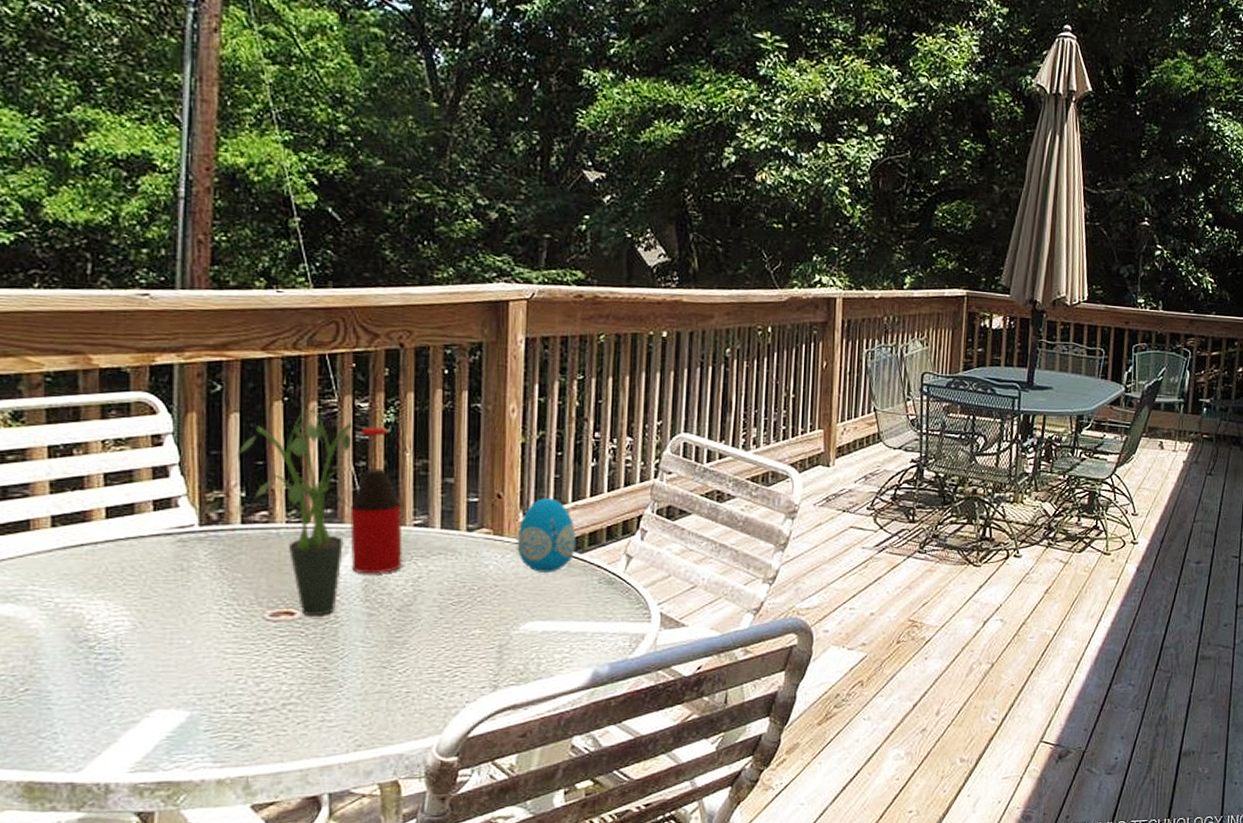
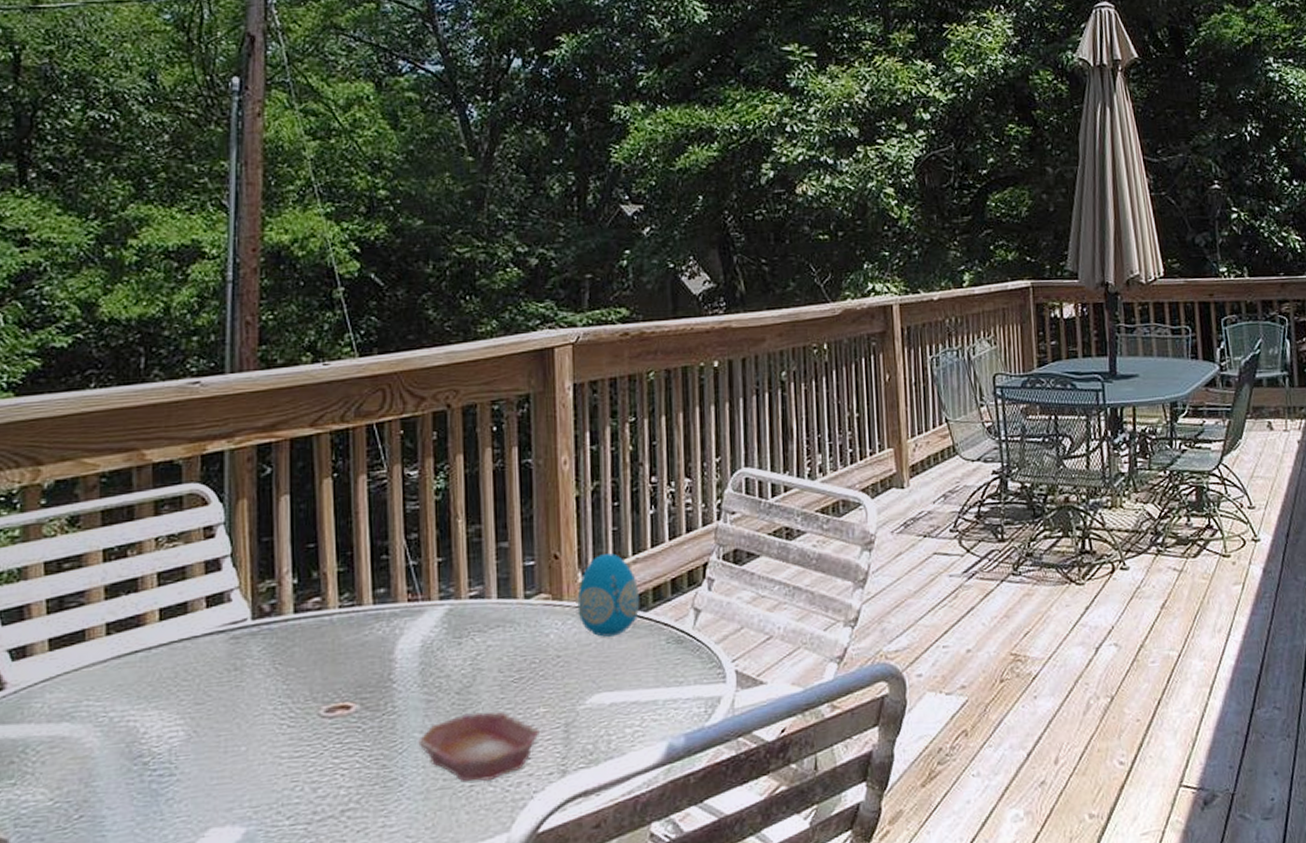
potted plant: present [237,408,352,616] -> none [288,481,404,709]
bottle: present [349,427,403,574] -> none [402,495,459,656]
bowl: none [359,629,474,689] -> present [418,711,539,783]

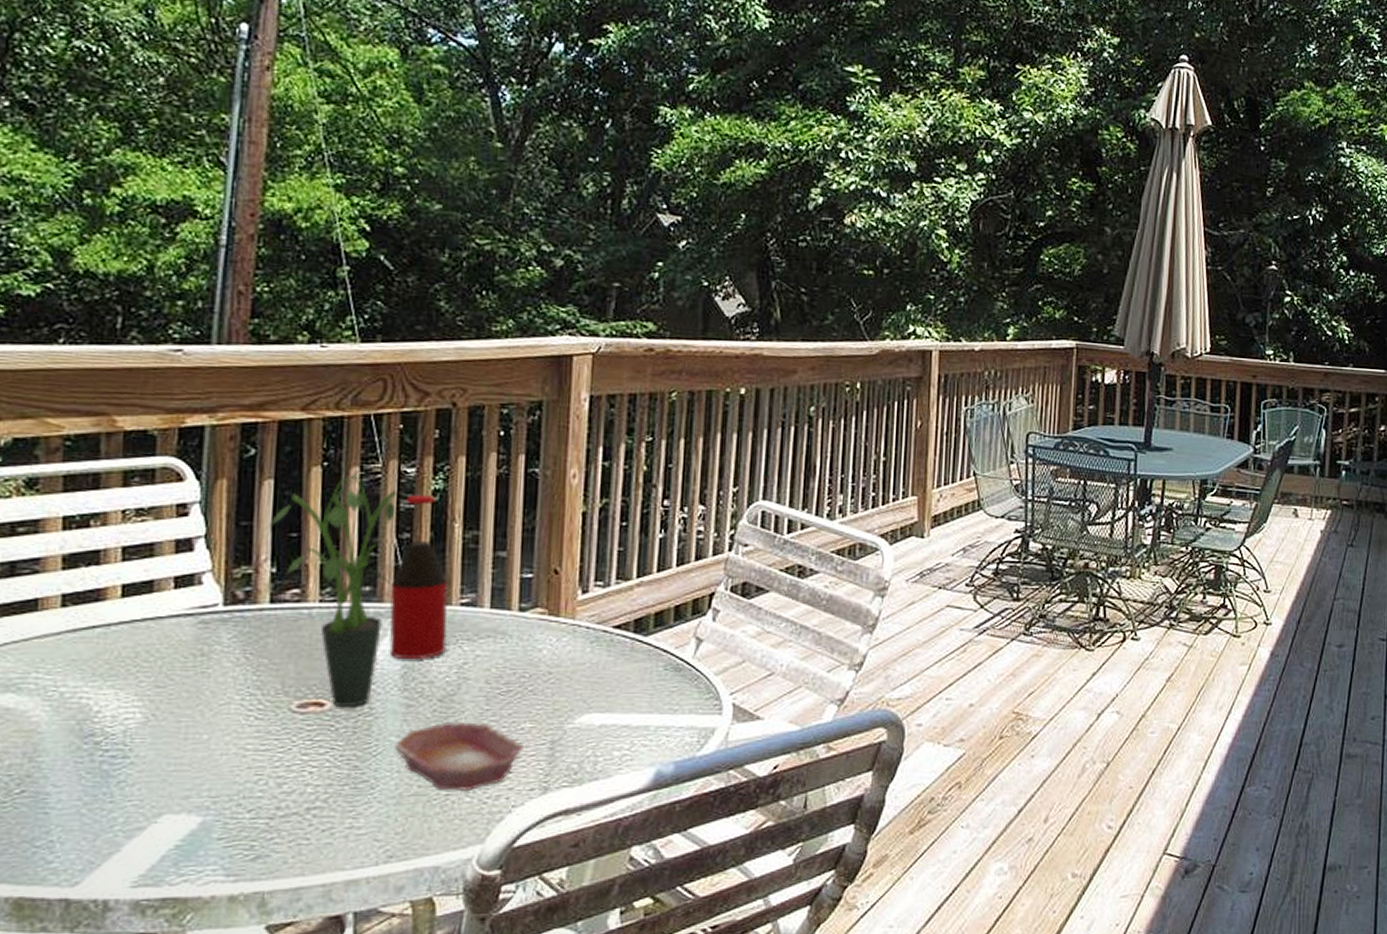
potted plant: none [288,481,404,709] -> present [269,474,397,708]
bottle: none [402,495,459,656] -> present [389,495,449,660]
decorative egg: present [577,553,640,637] -> none [574,574,641,658]

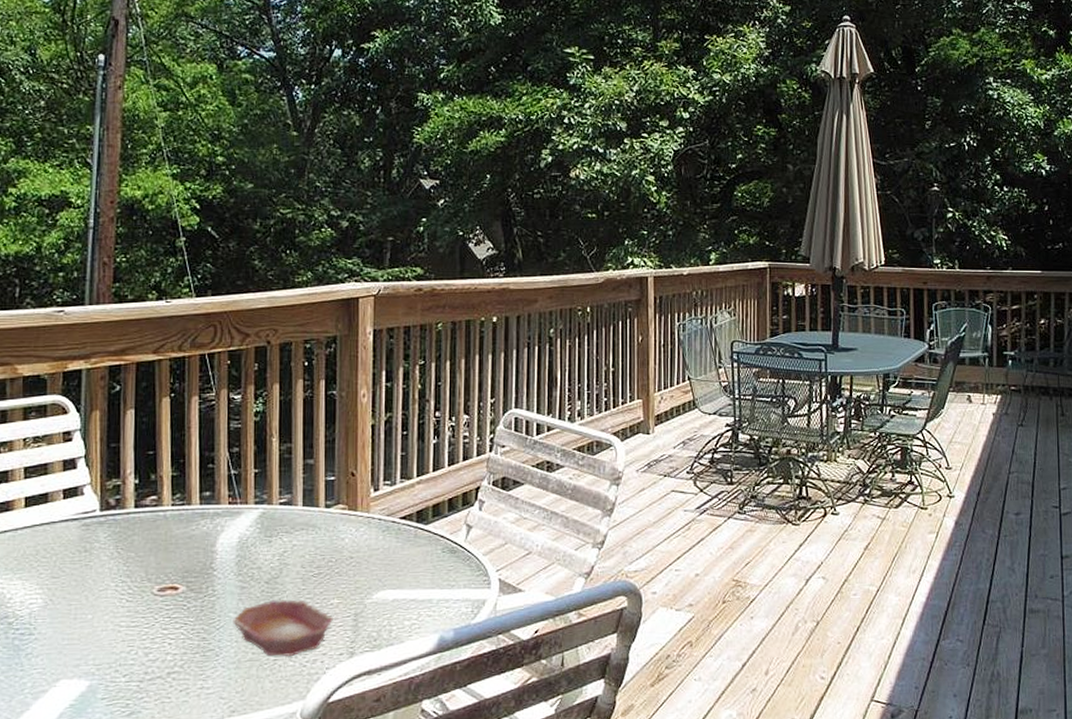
potted plant: present [269,474,397,708] -> none [132,402,228,591]
bottle: present [389,495,449,660] -> none [224,417,270,550]

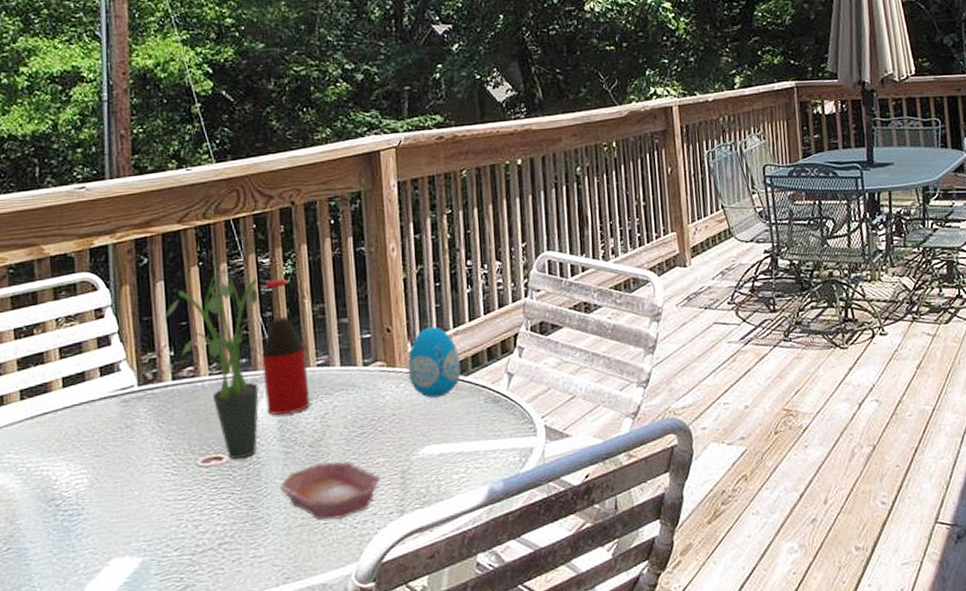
potted plant: none [132,402,228,591] -> present [165,269,262,459]
bottle: none [224,417,270,550] -> present [261,279,310,416]
decorative egg: none [369,474,422,544] -> present [407,327,462,398]

